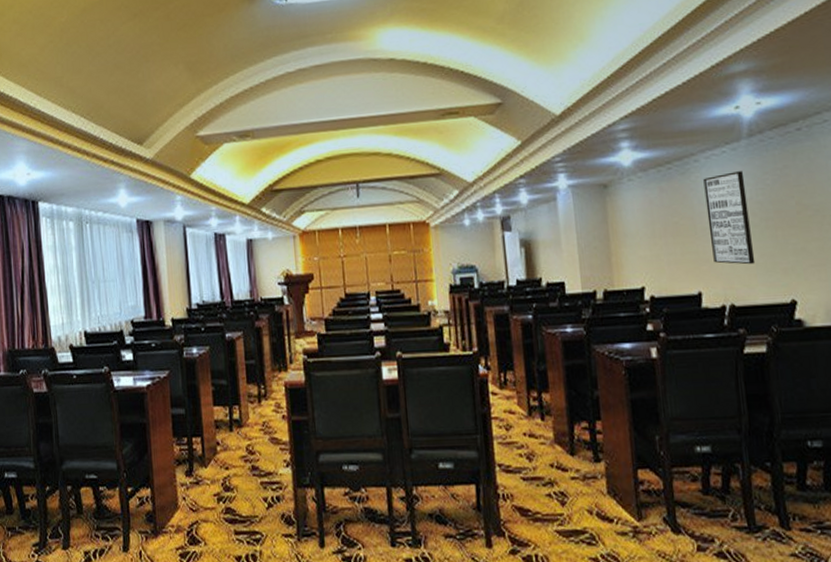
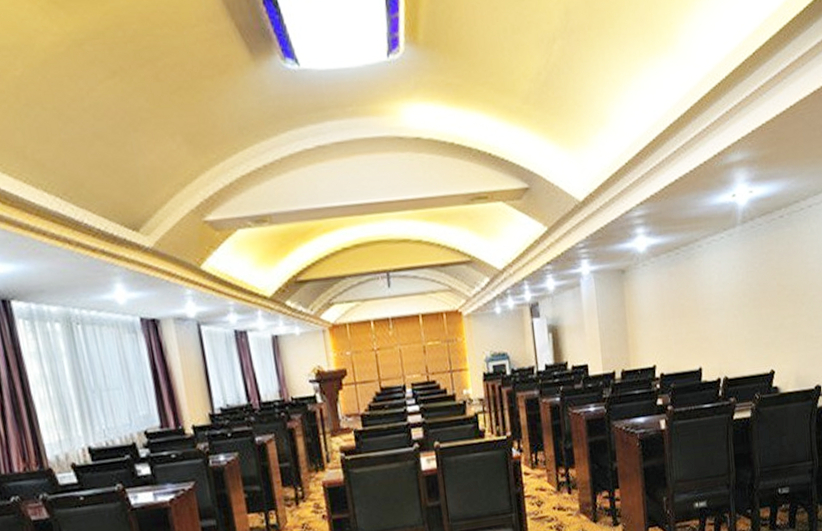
wall art: present [703,171,756,265] -> none [705,255,745,341]

